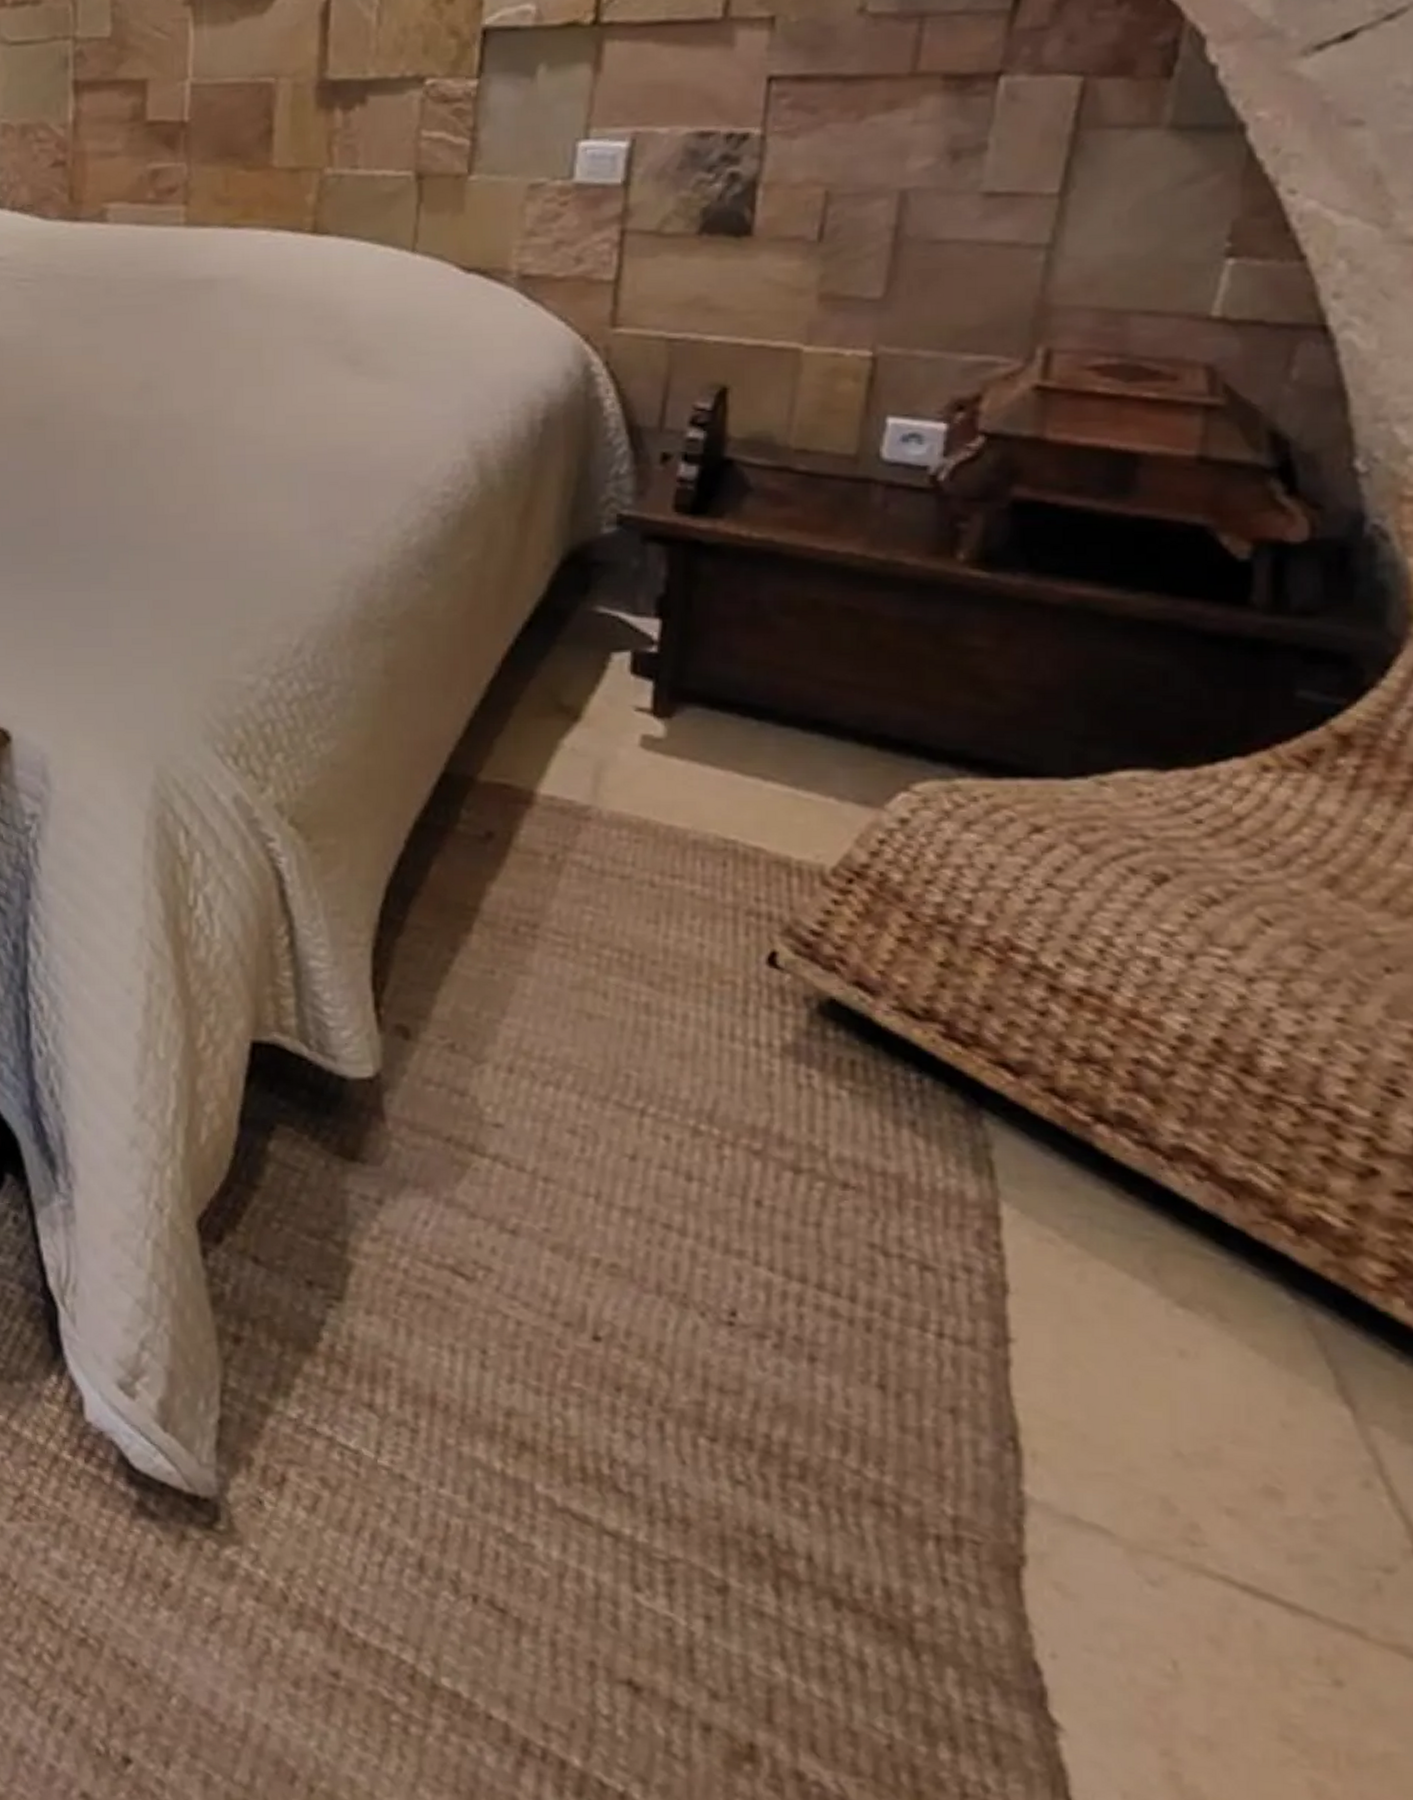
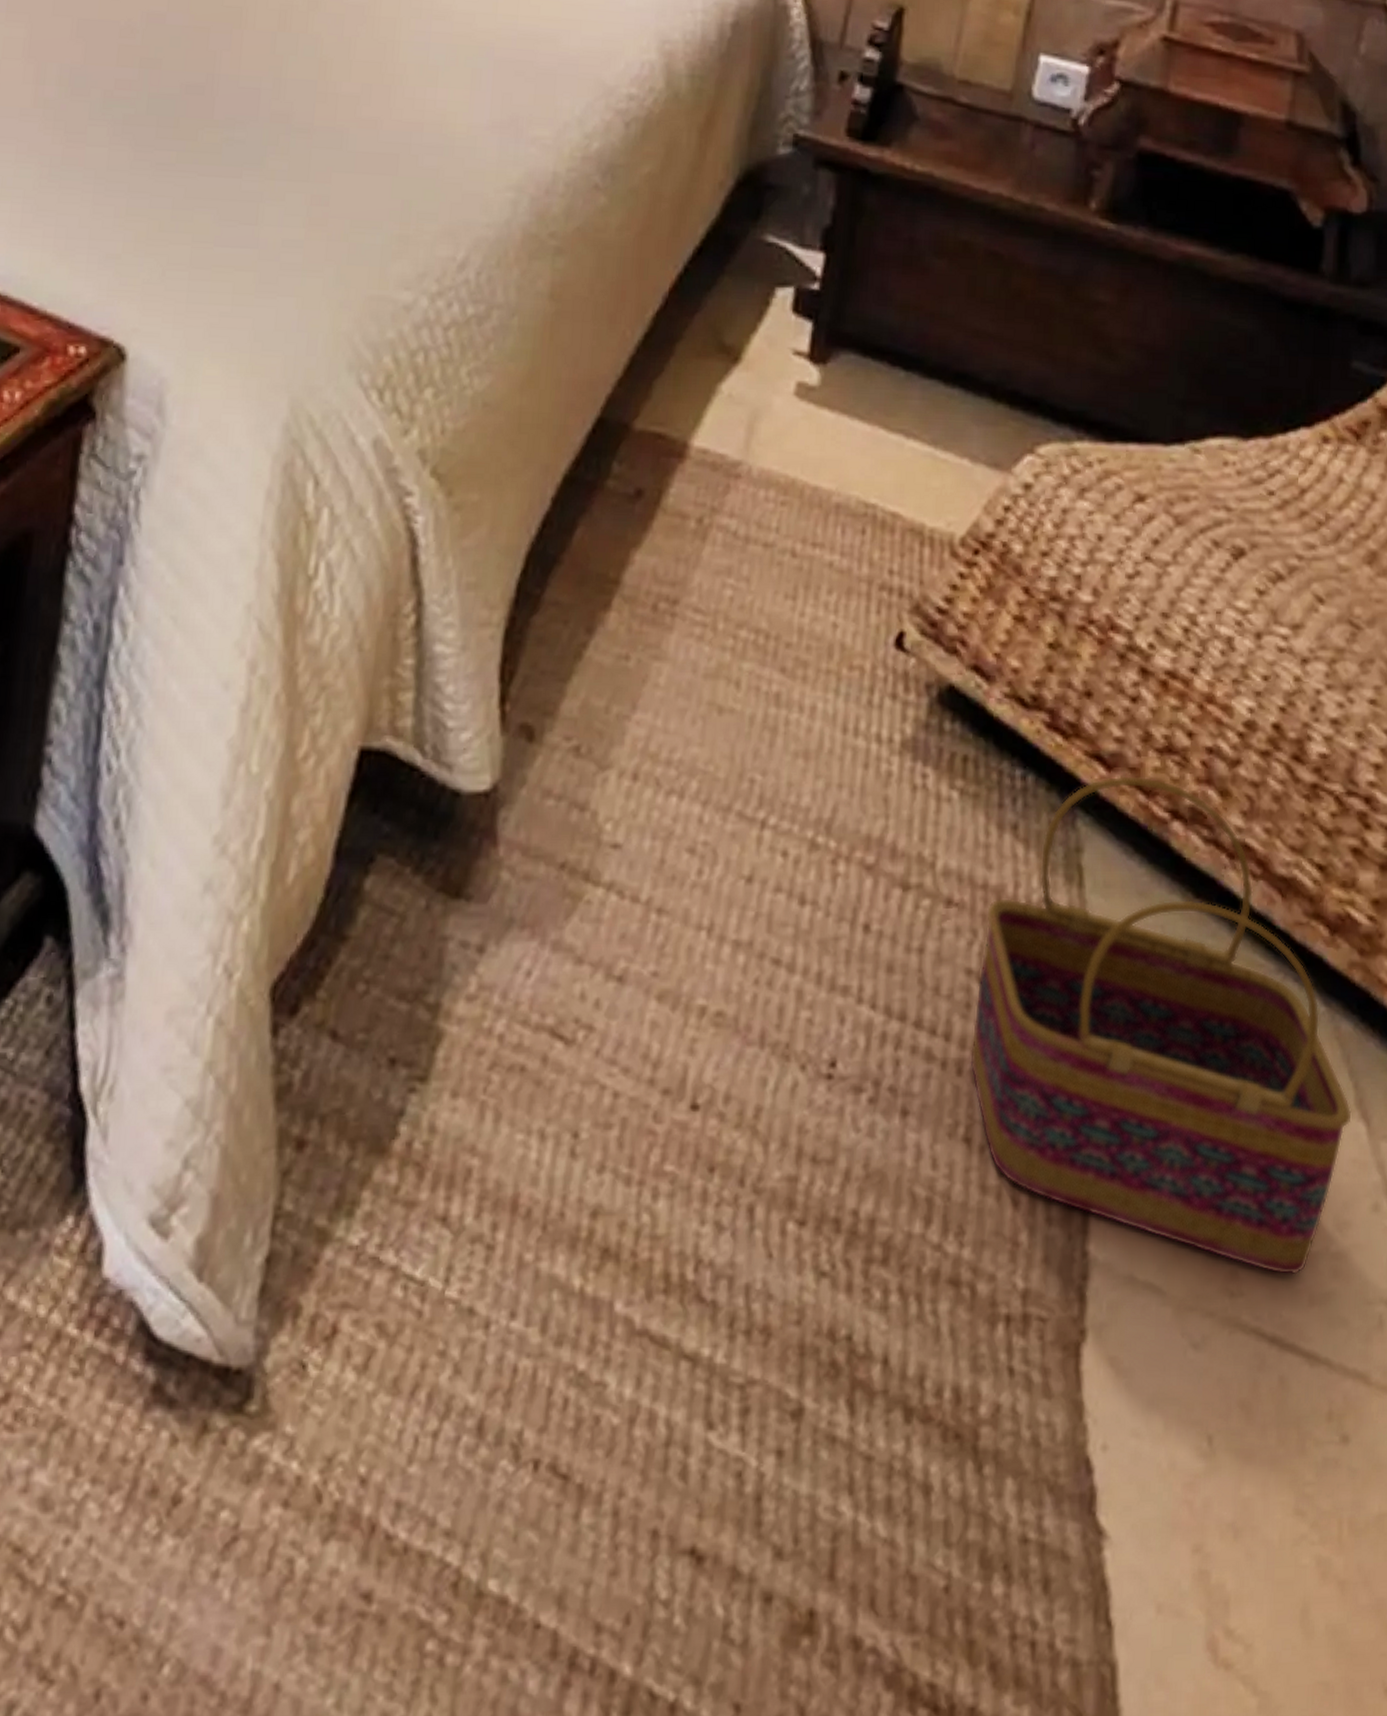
basket: none [879,1082,1332,1535] -> present [970,776,1352,1276]

